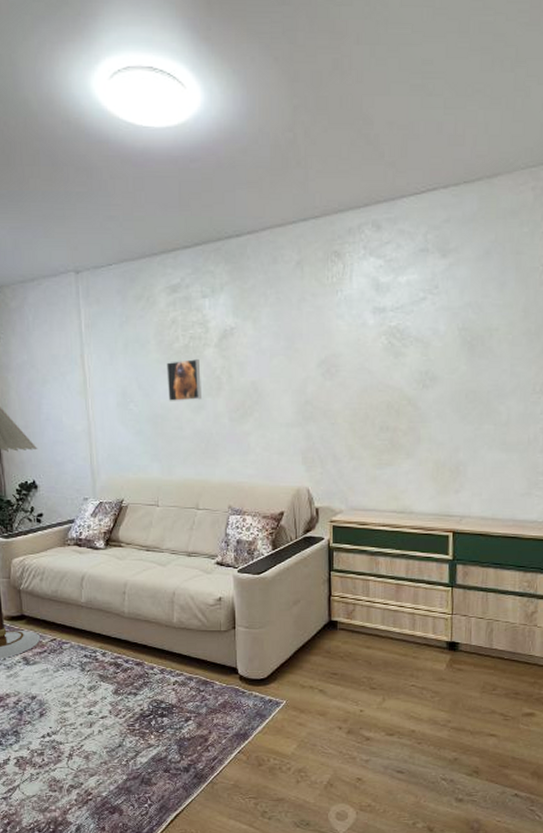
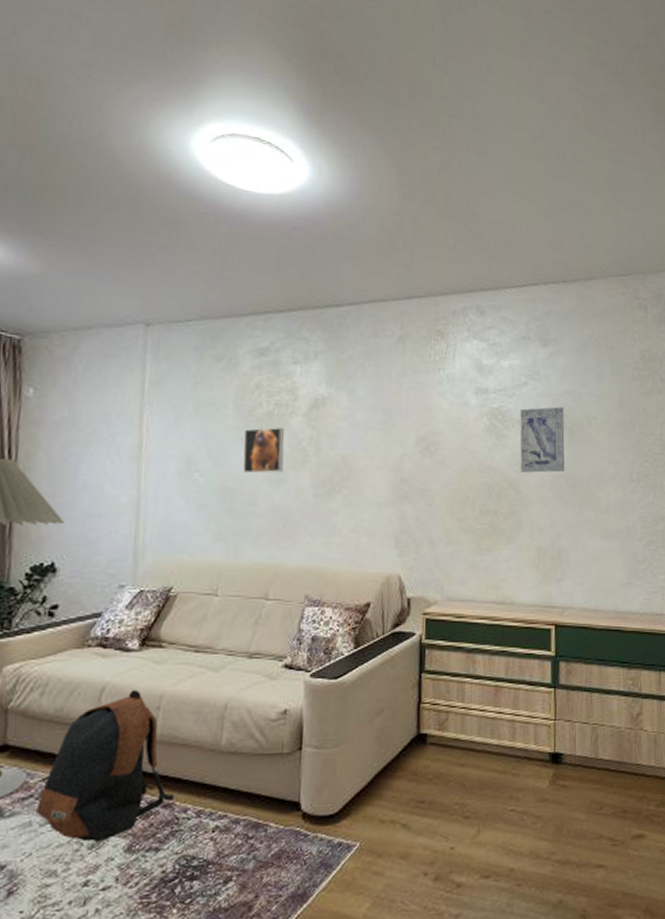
backpack: none [50,578,143,686] -> present [36,689,174,843]
wall art: none [418,321,465,389] -> present [520,407,565,473]

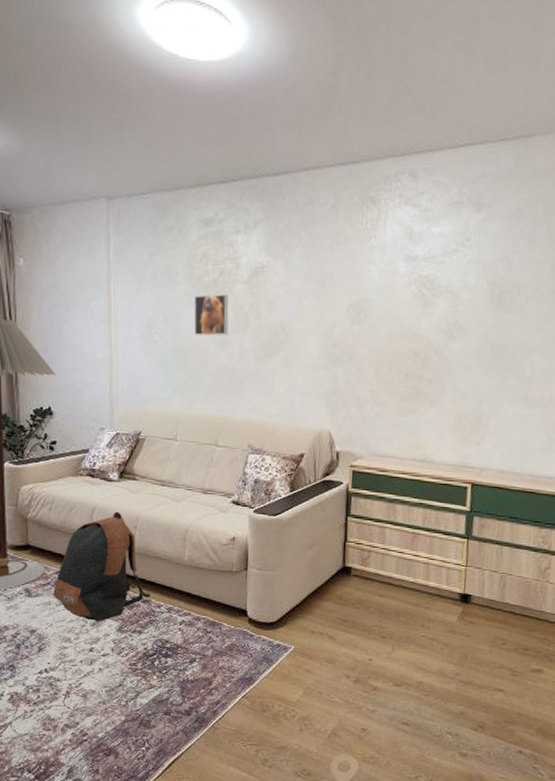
wall art: present [520,407,565,473] -> none [446,274,494,340]

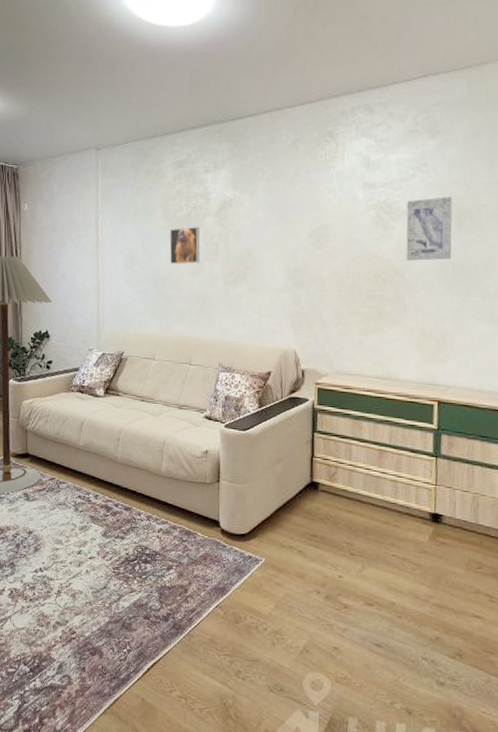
backpack: present [53,511,150,622] -> none [48,424,132,527]
wall art: none [446,274,494,340] -> present [406,197,453,261]

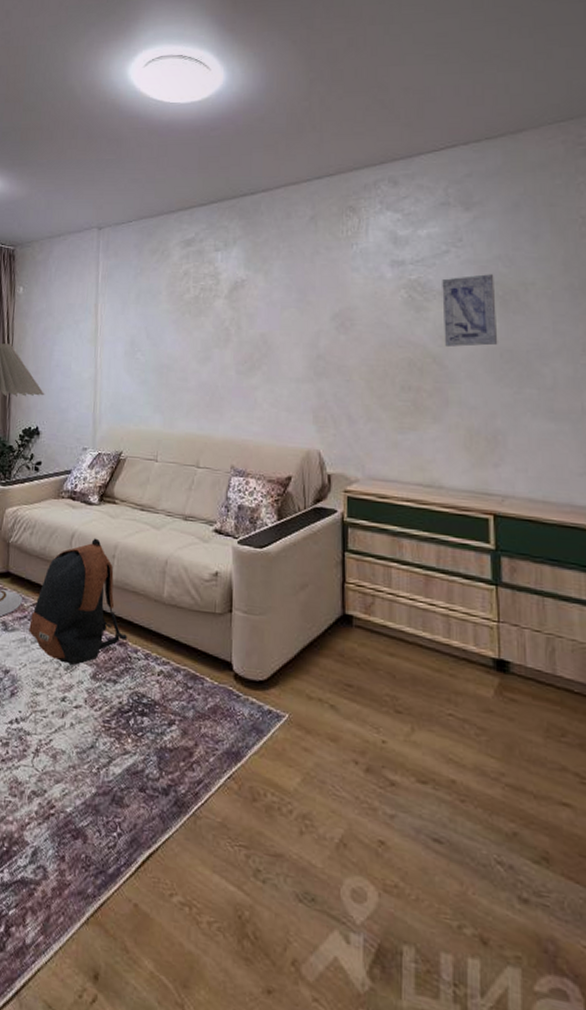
backpack: none [48,424,132,527] -> present [29,538,127,666]
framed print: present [169,226,200,264] -> none [175,309,210,352]

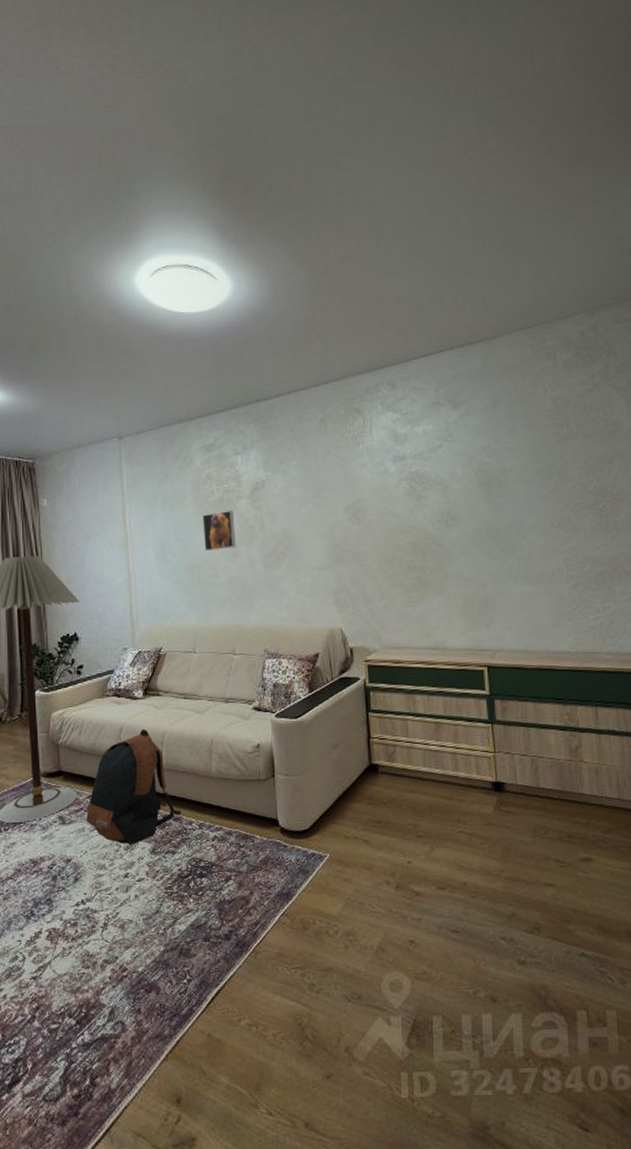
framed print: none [175,309,210,352] -> present [202,510,236,551]
wall art: present [442,274,498,347] -> none [437,464,485,528]

